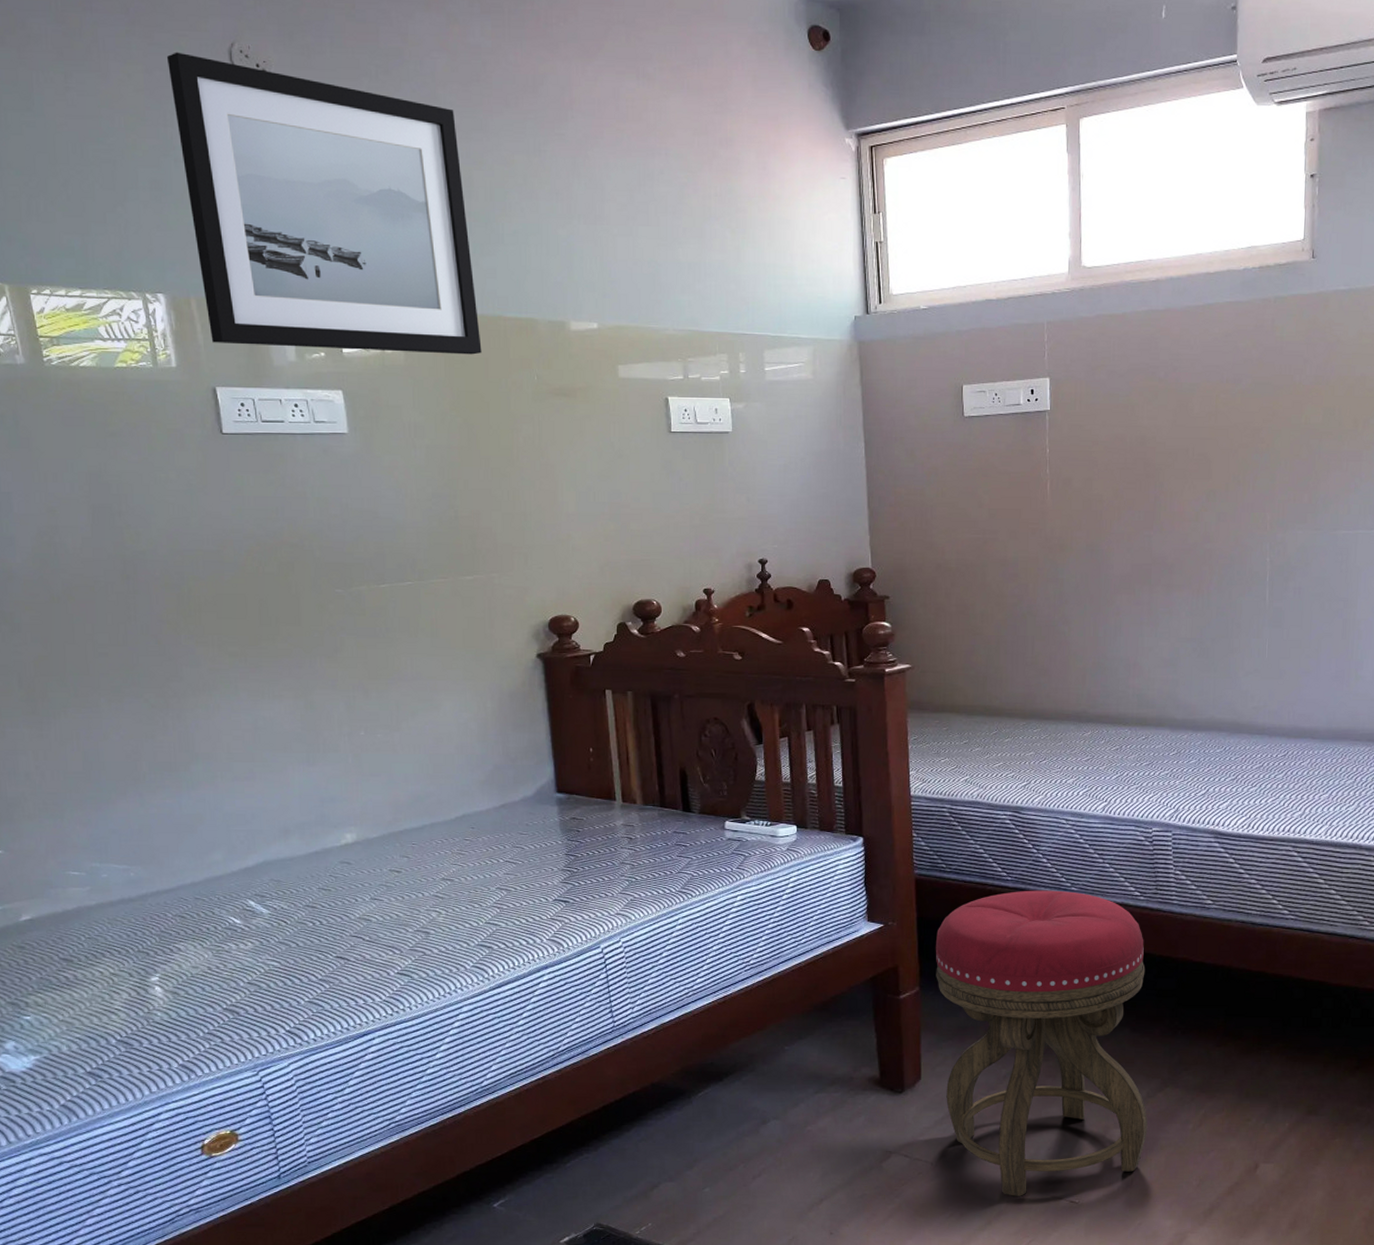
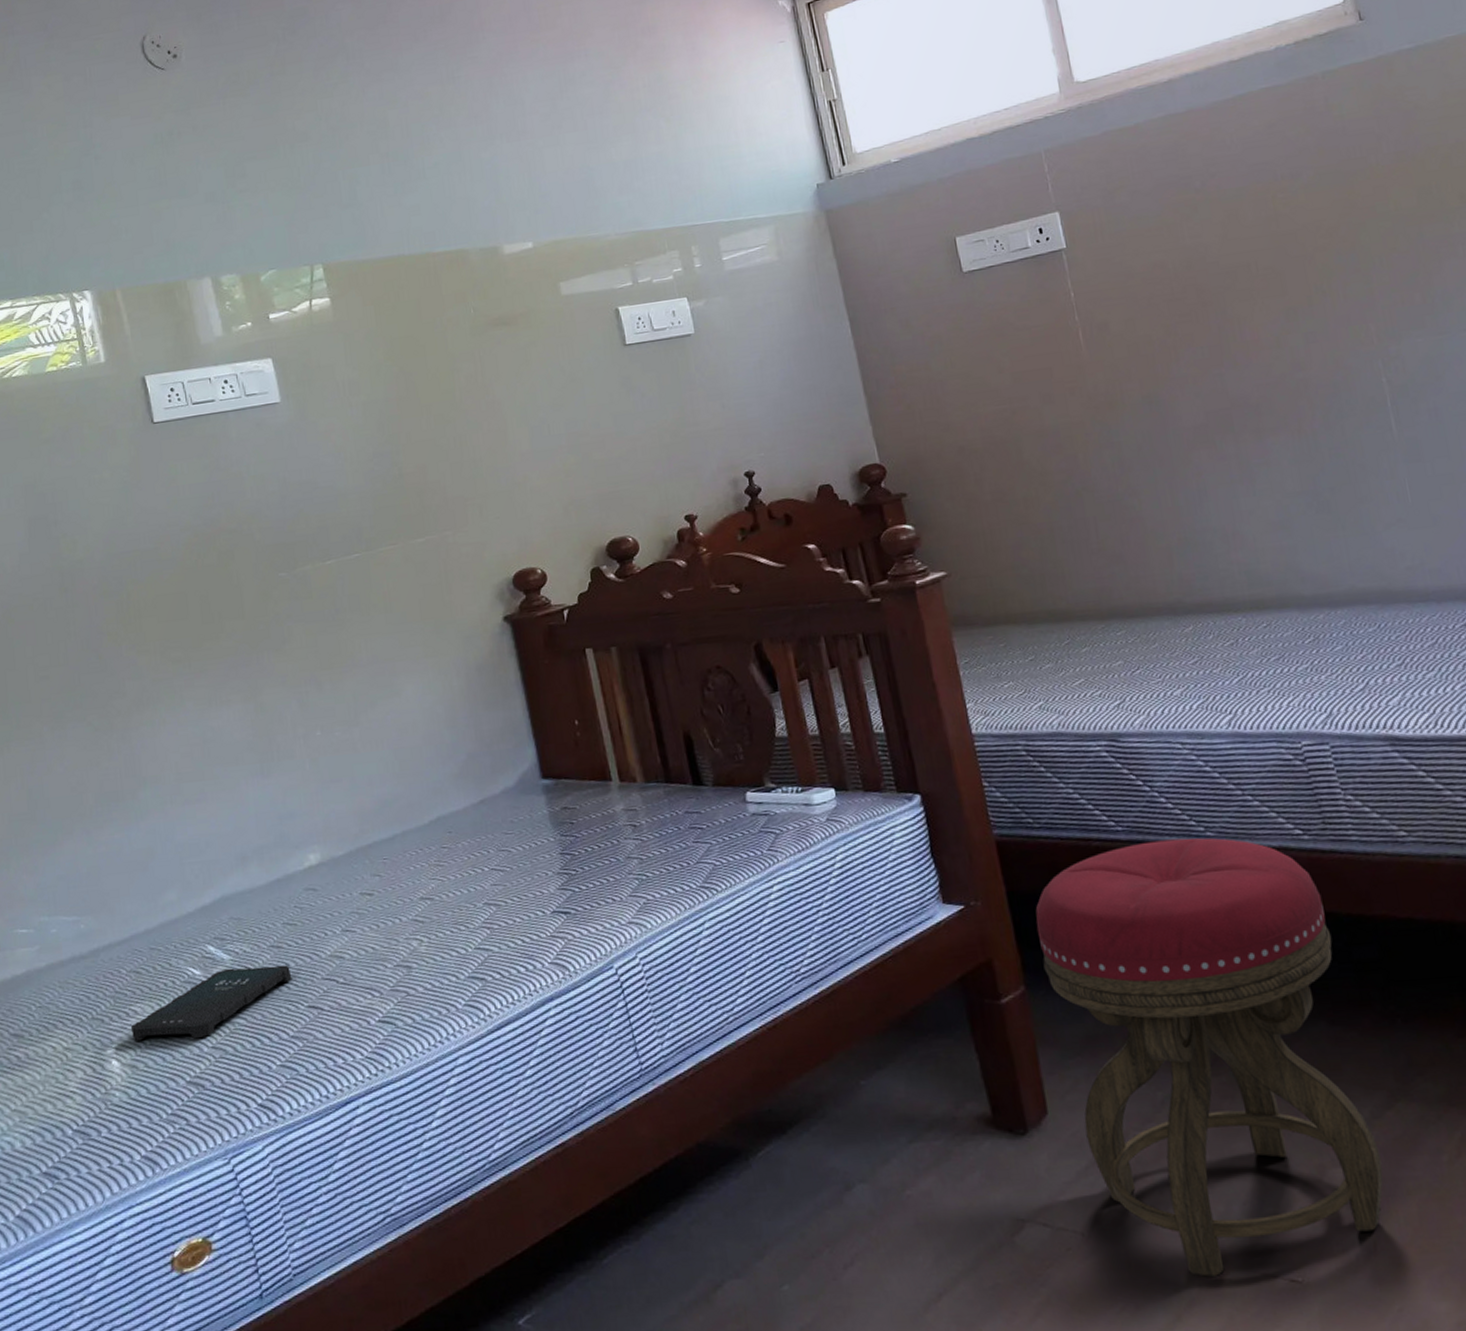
wall art: present [166,52,482,355] -> none [83,54,413,331]
tablet: none [173,920,324,975] -> present [130,965,292,1041]

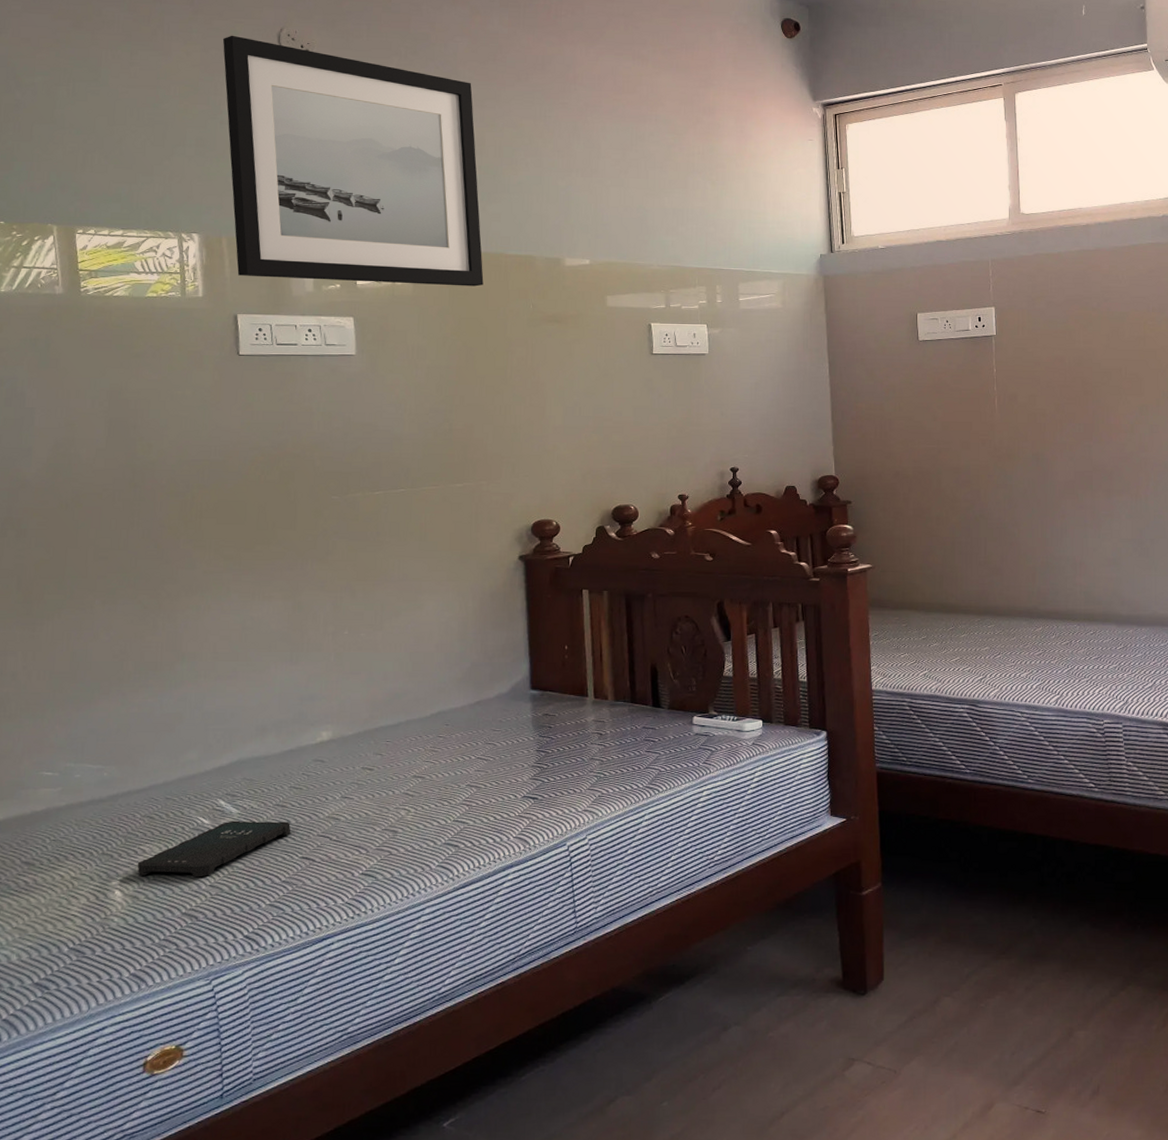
wall art: none [83,54,413,331] -> present [222,35,484,287]
stool: present [1035,837,1383,1278] -> none [897,782,1112,1107]

